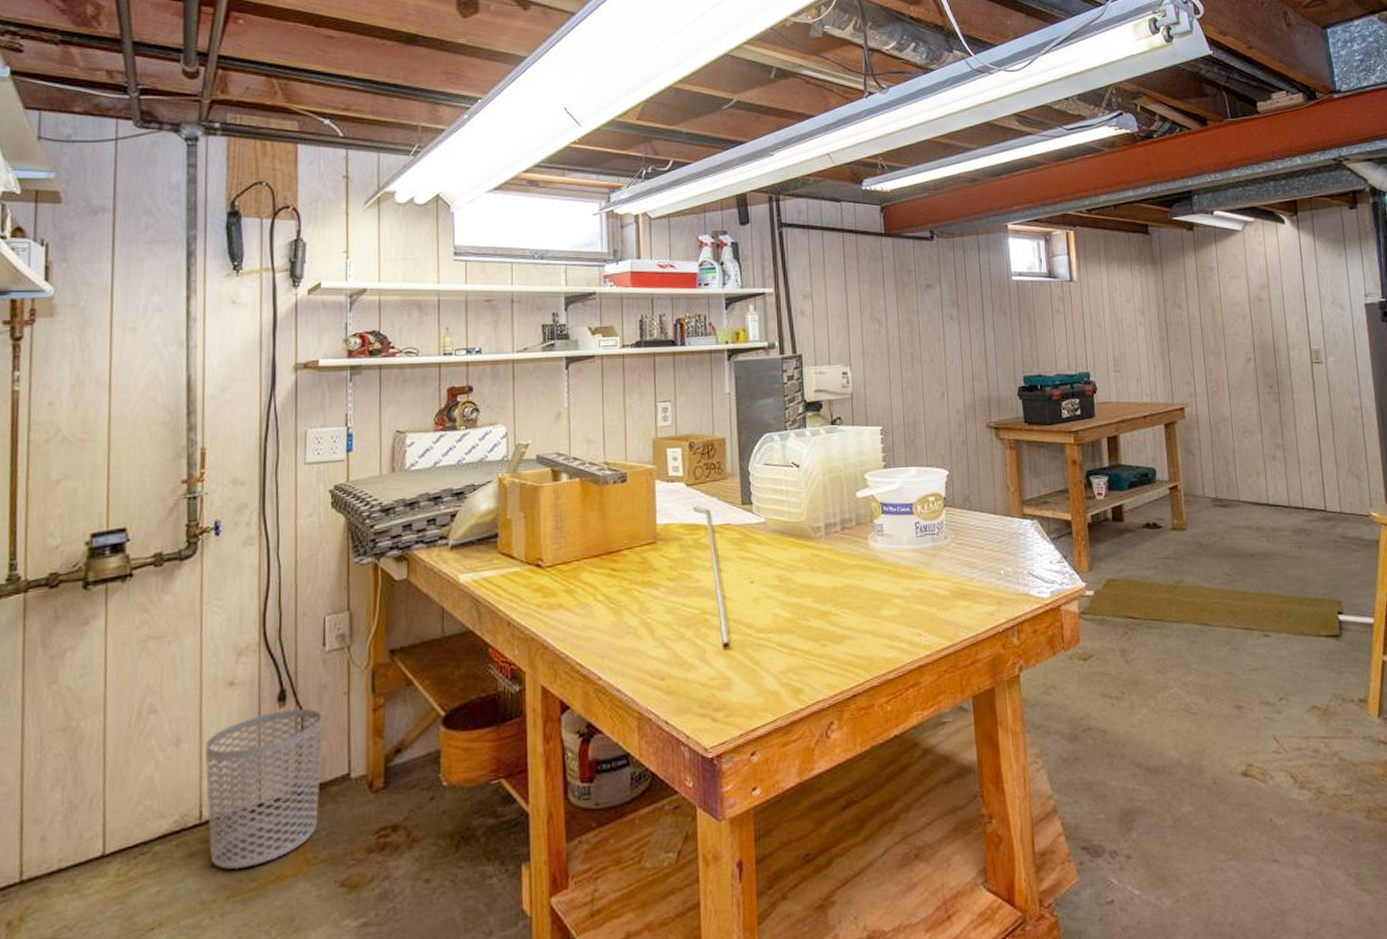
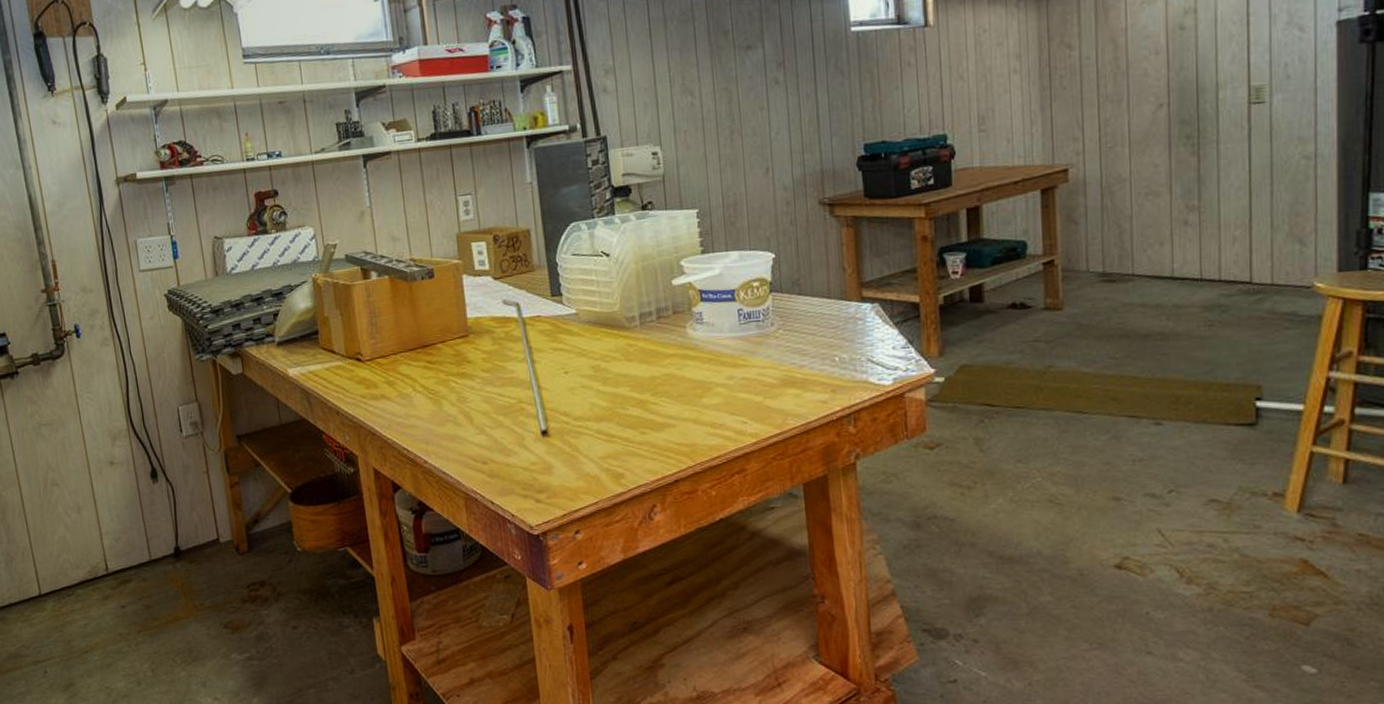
waste bin: present [205,708,323,869] -> none [100,484,199,610]

